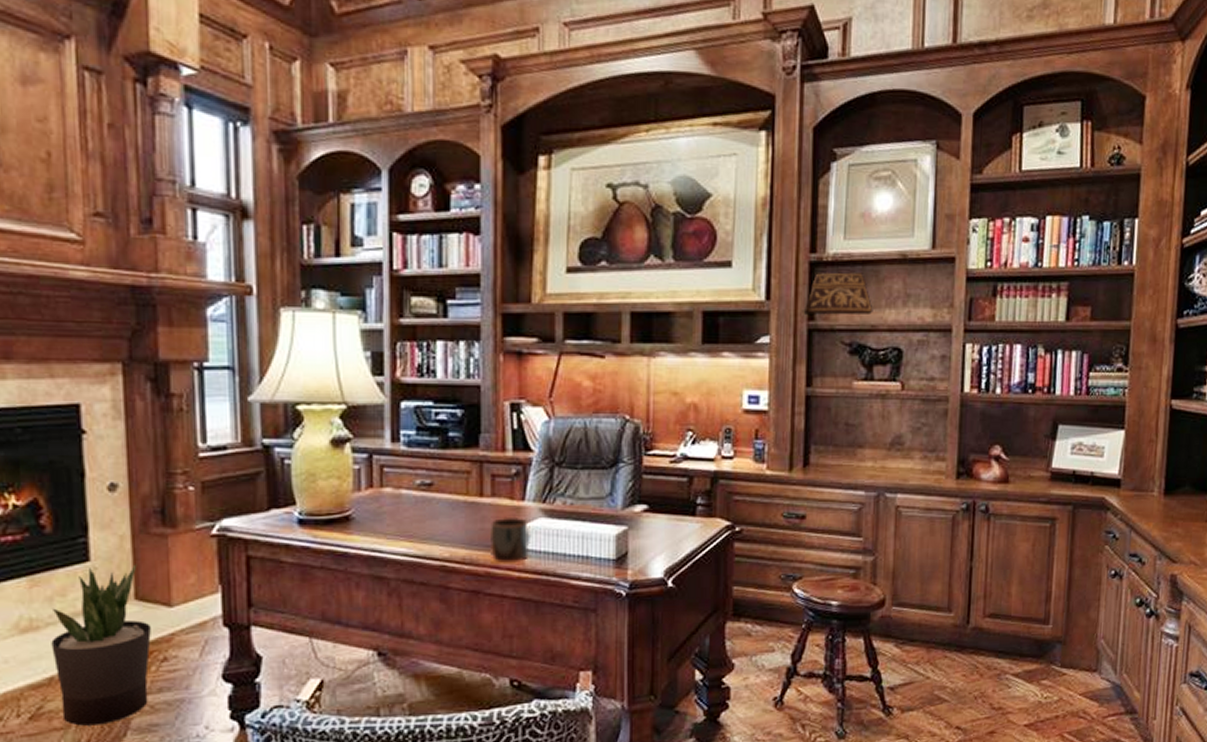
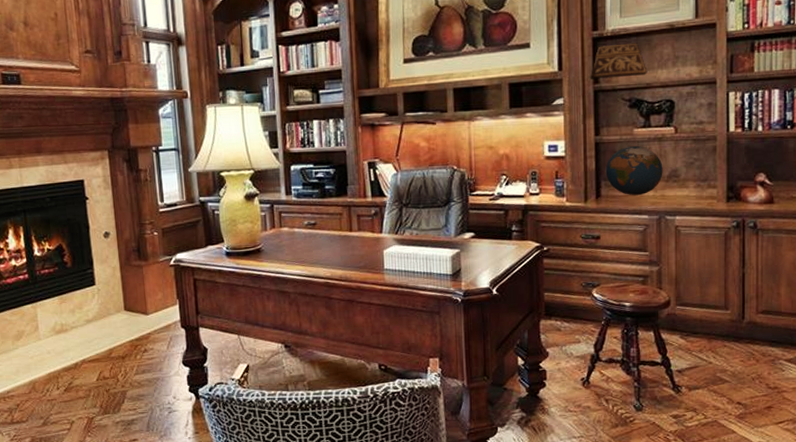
planter: present [51,564,152,726] -> none [74,286,137,396]
mug: present [491,516,530,564] -> none [359,245,388,280]
globe: none [816,402,885,466] -> present [605,145,663,196]

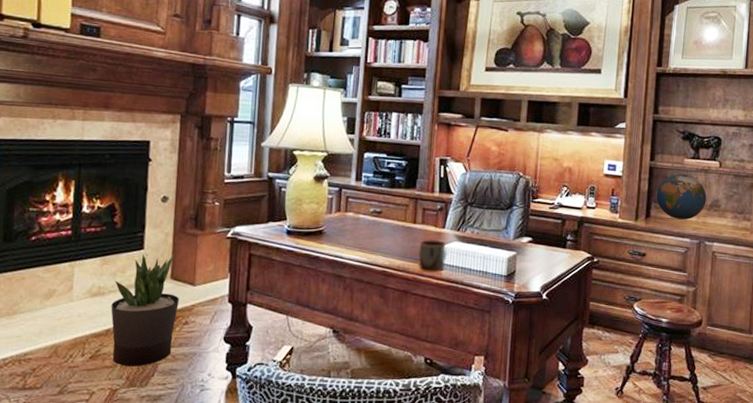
planter: none [74,286,137,396] -> present [111,254,180,367]
mug: none [359,245,388,280] -> present [418,239,447,273]
decorative box: present [590,43,648,79] -> none [651,81,701,112]

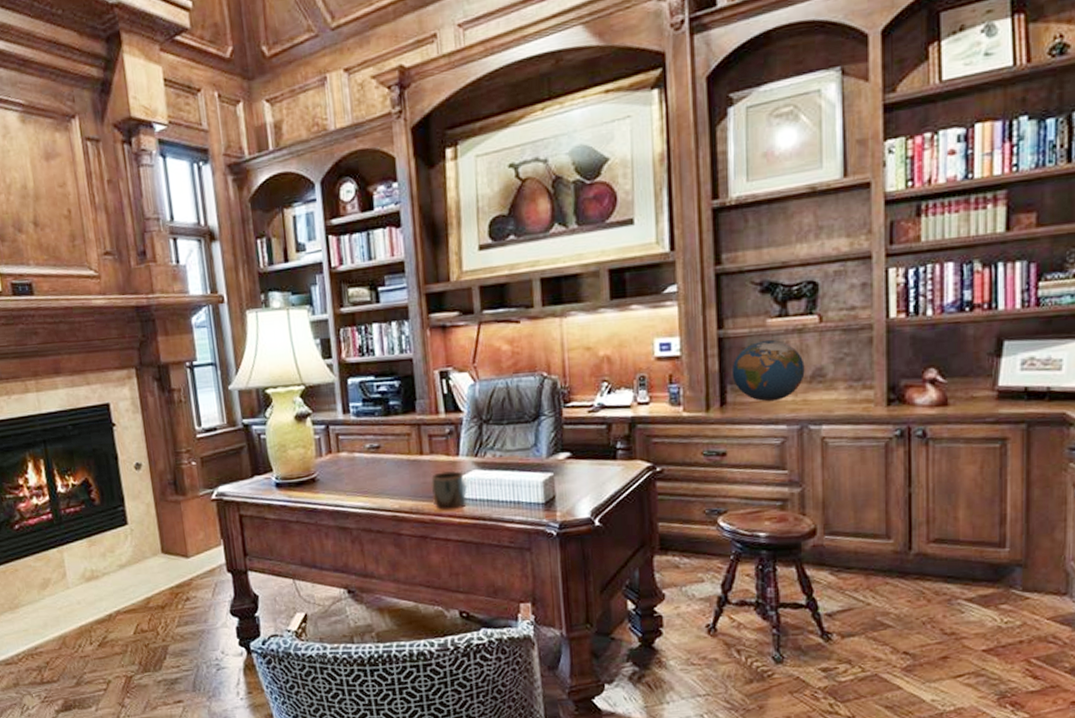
planter: present [111,254,180,367] -> none [105,525,179,651]

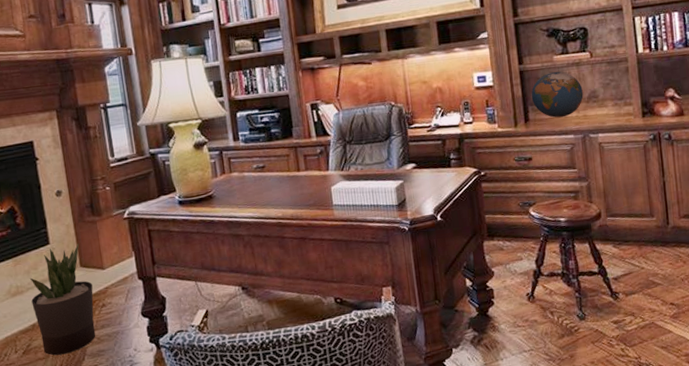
planter: none [105,525,179,651] -> present [29,243,96,356]
mug: present [431,470,467,512] -> none [307,183,336,217]

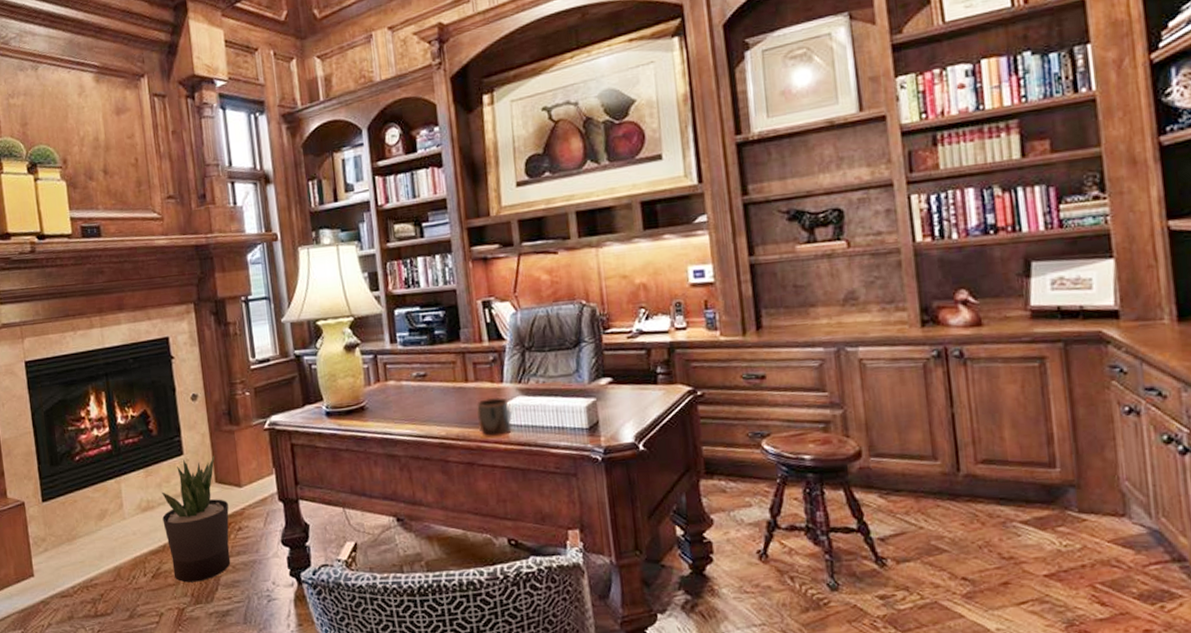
mug: none [307,183,336,217] -> present [477,397,512,438]
globe: present [531,71,584,118] -> none [765,265,838,325]

